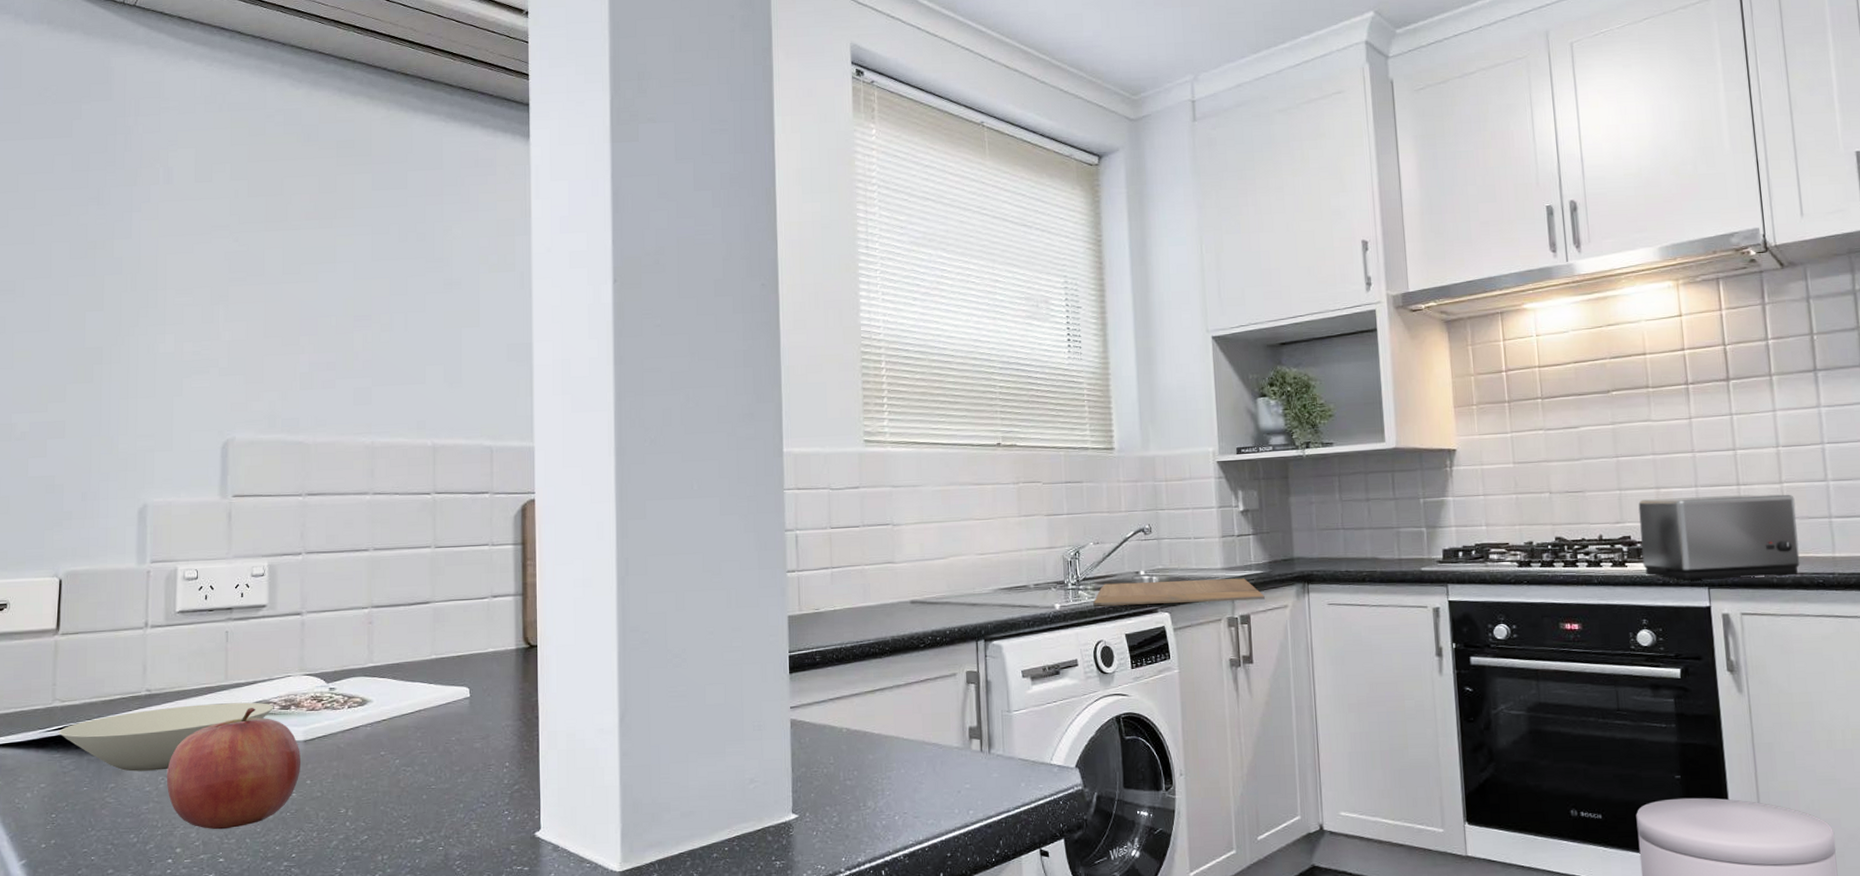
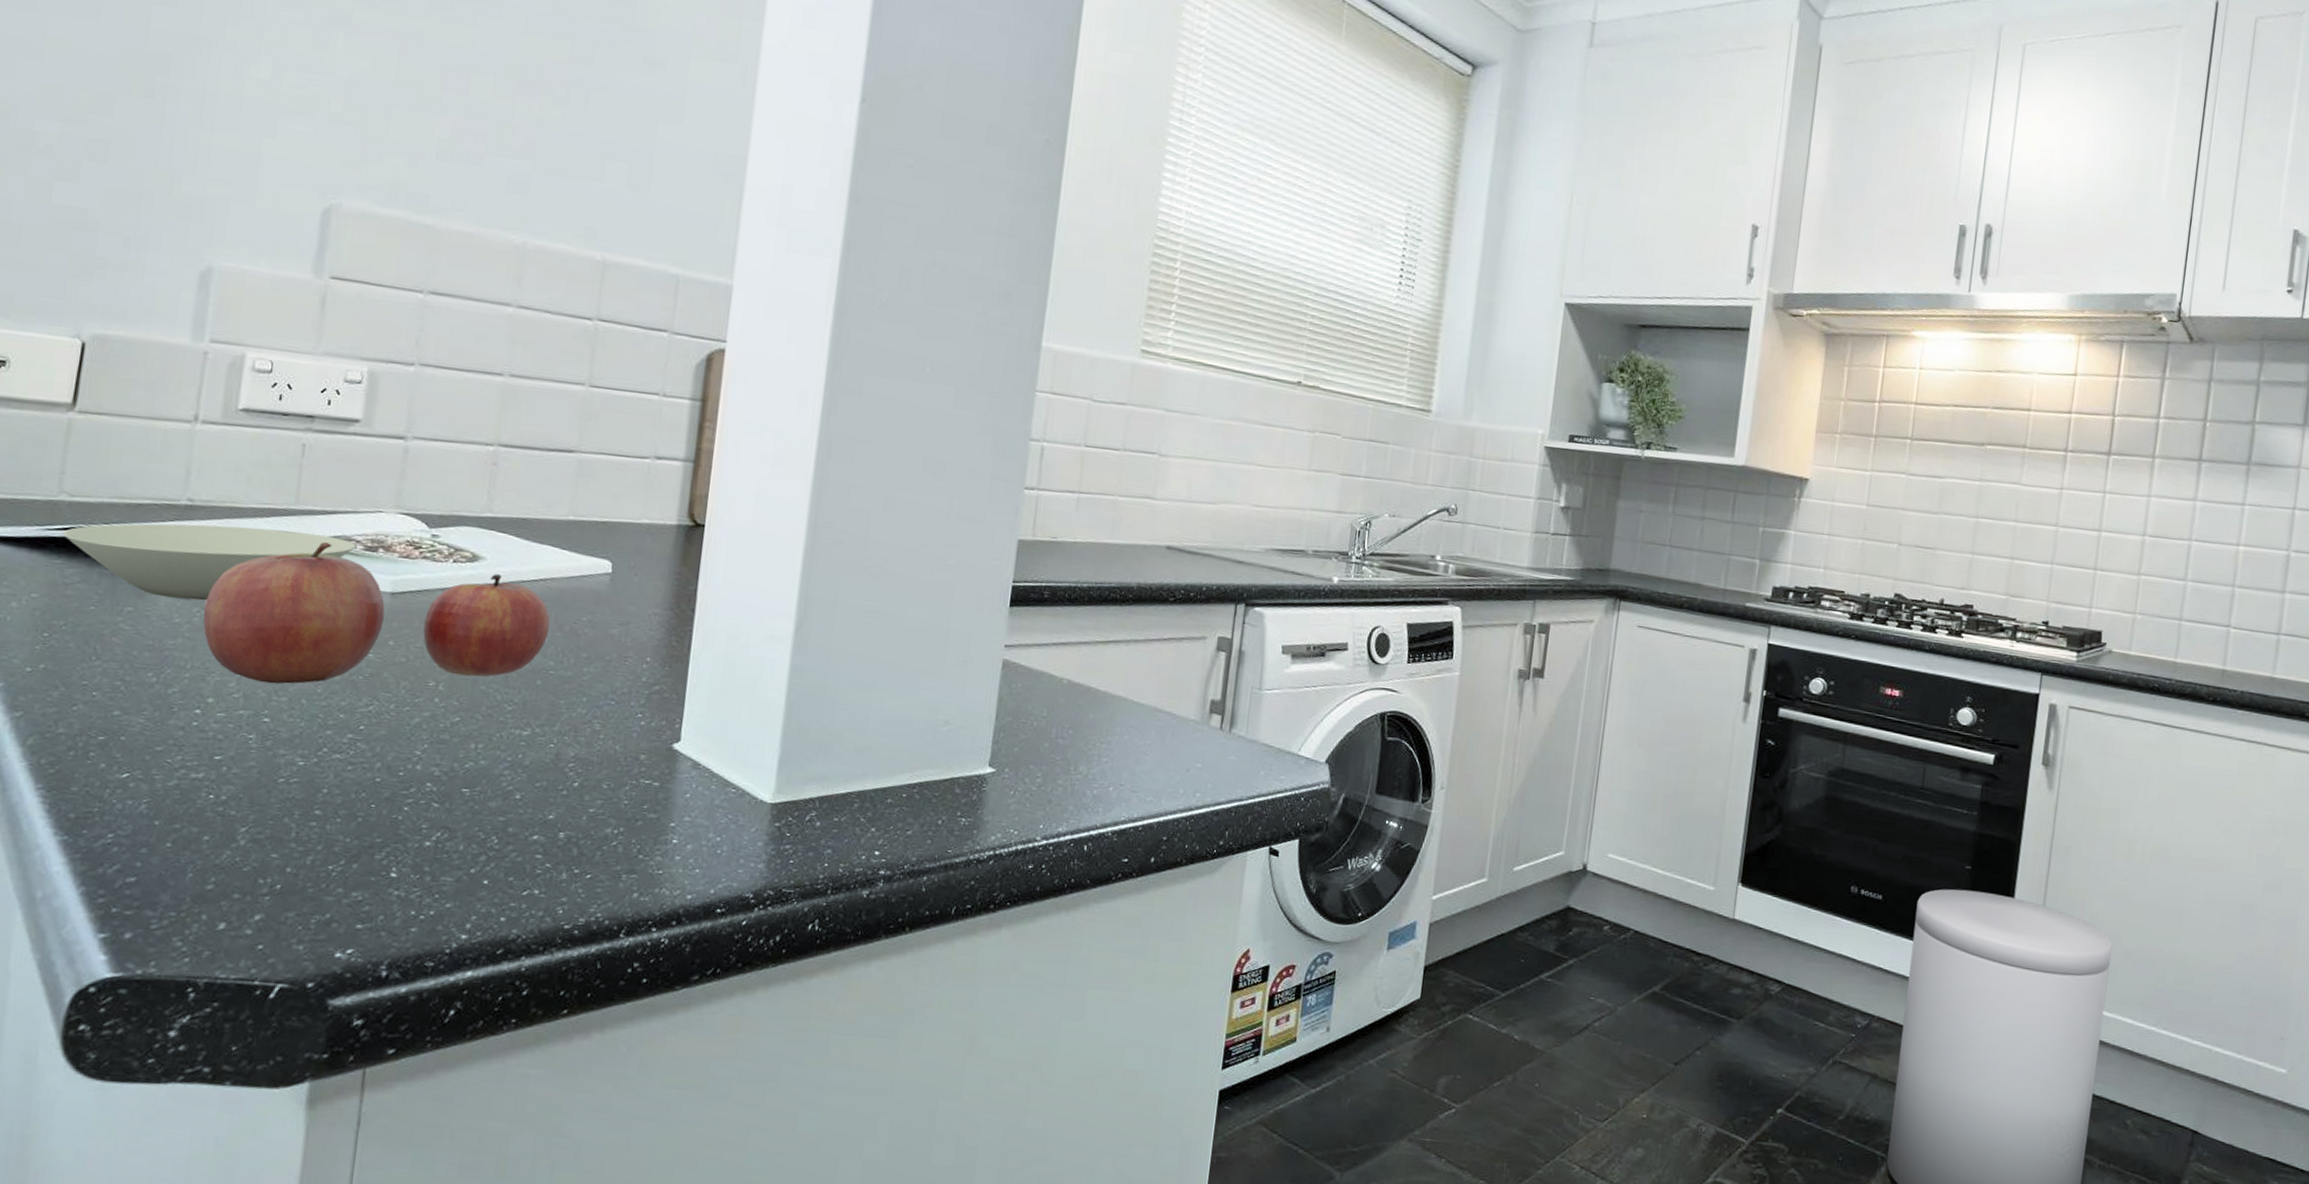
fruit: none [332,712,427,801] -> present [423,574,550,677]
chopping board: present [1093,578,1265,607] -> none [1376,563,1570,610]
toaster: present [1638,494,1800,581] -> none [1979,568,2149,675]

